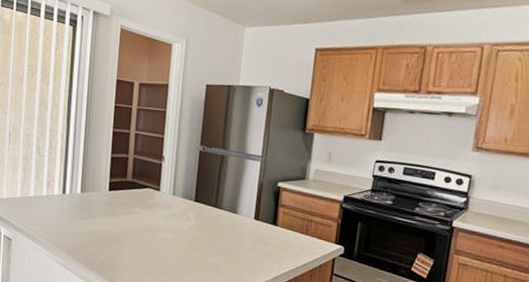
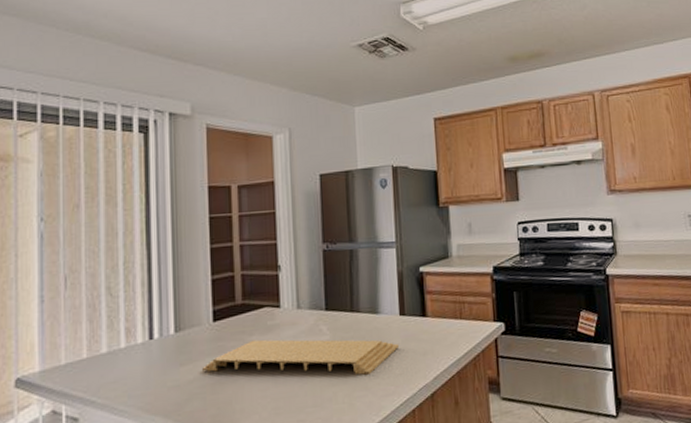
cutting board: none [97,212,250,261] -> present [202,339,400,375]

